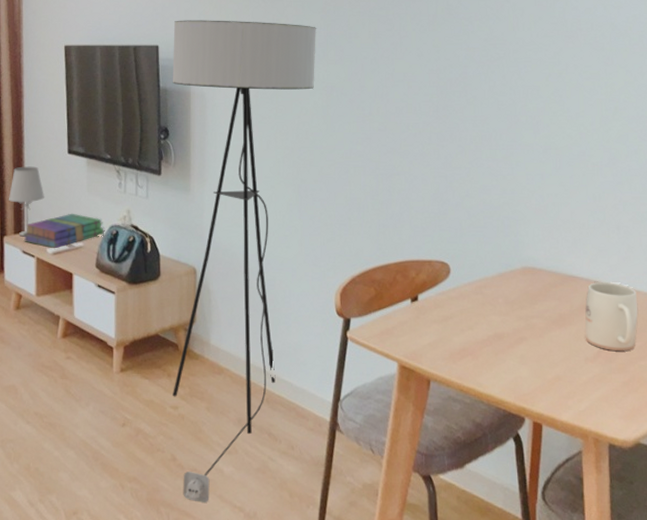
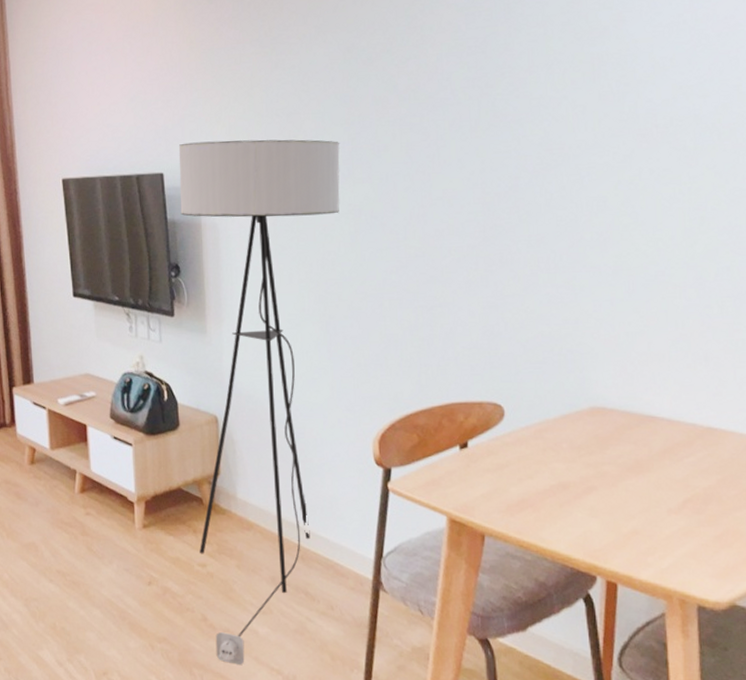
table lamp: present [8,166,45,237] -> none [14,312,53,387]
books: present [23,213,104,249] -> none [33,360,117,400]
mug: present [585,282,639,352] -> none [666,422,733,502]

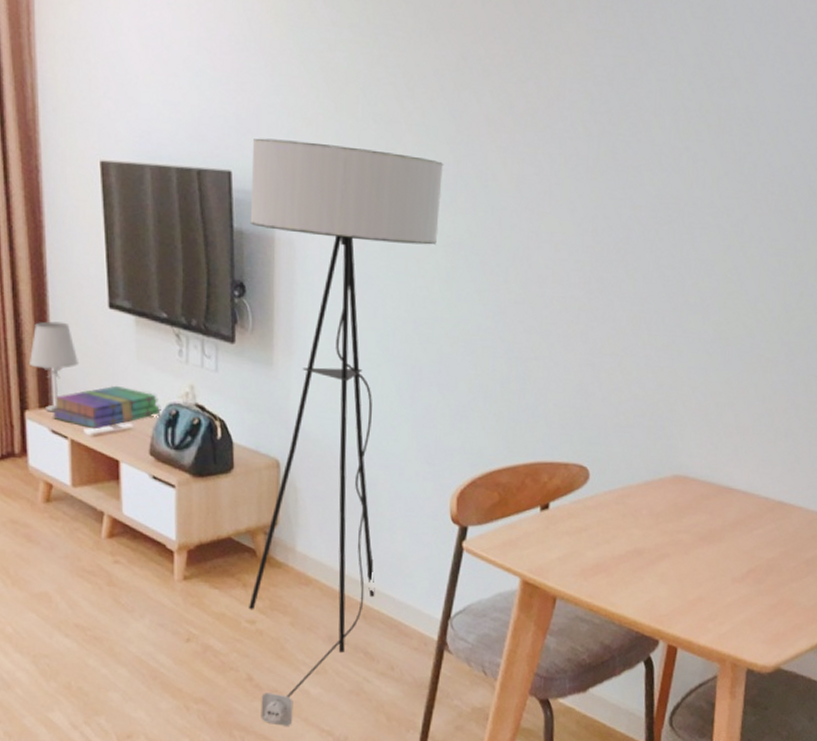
table lamp: none [14,312,53,387] -> present [28,321,80,412]
books: none [33,360,117,400] -> present [51,385,160,429]

